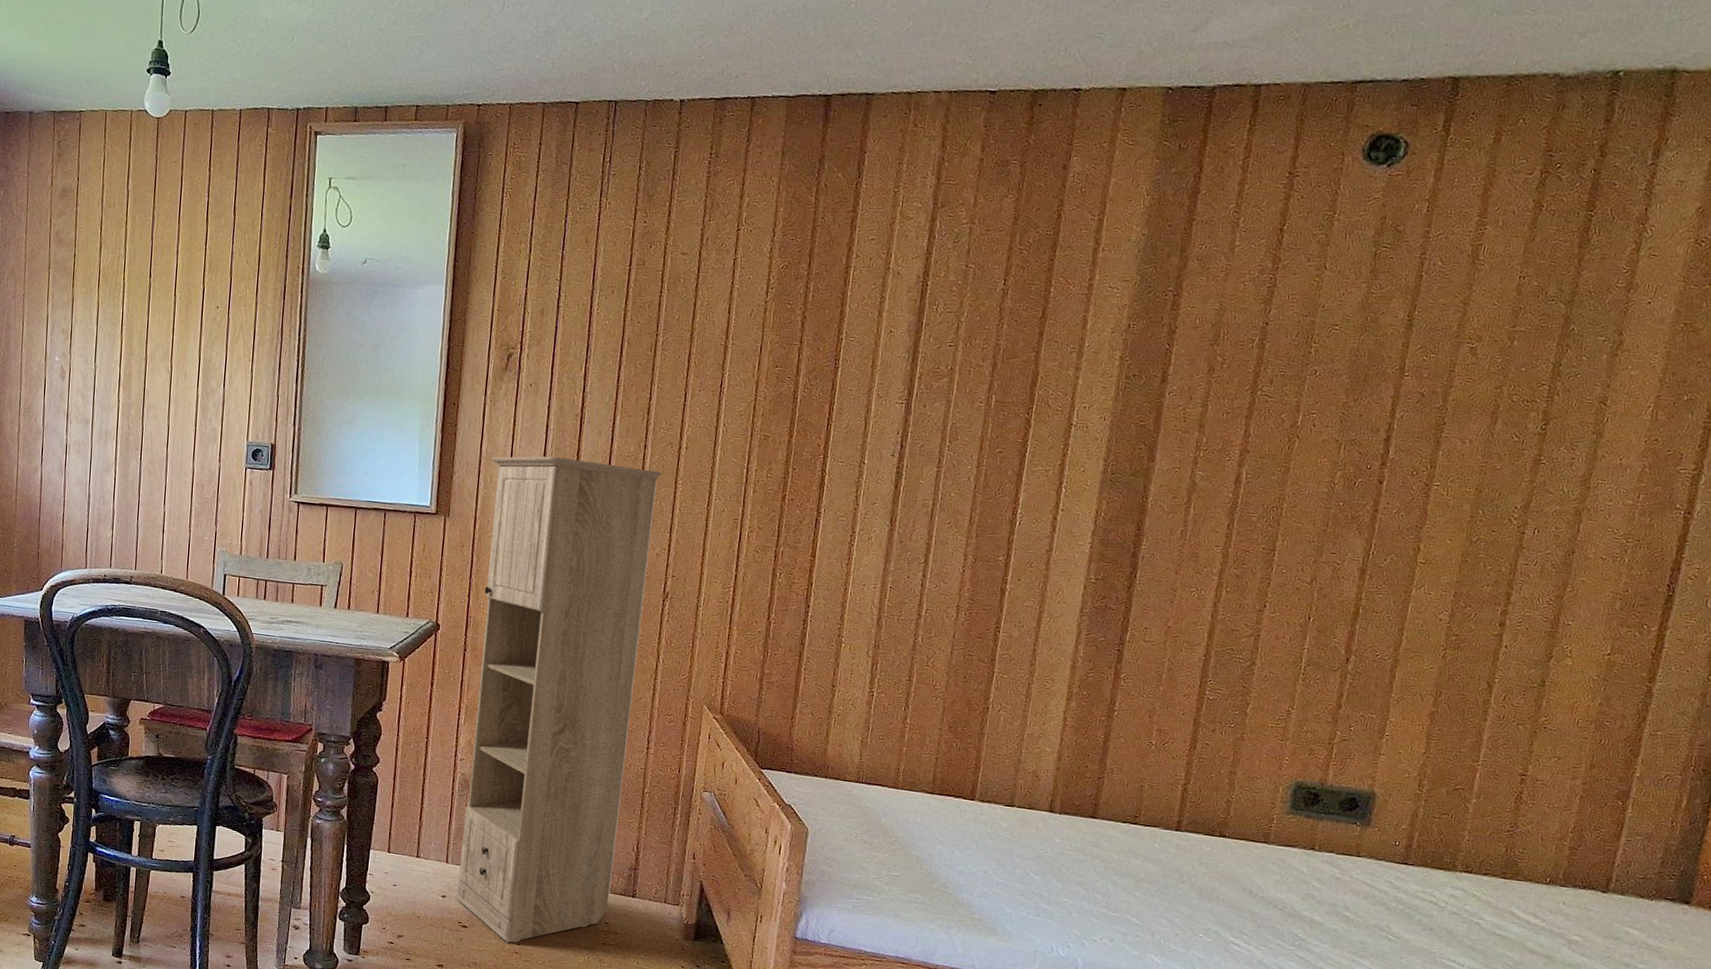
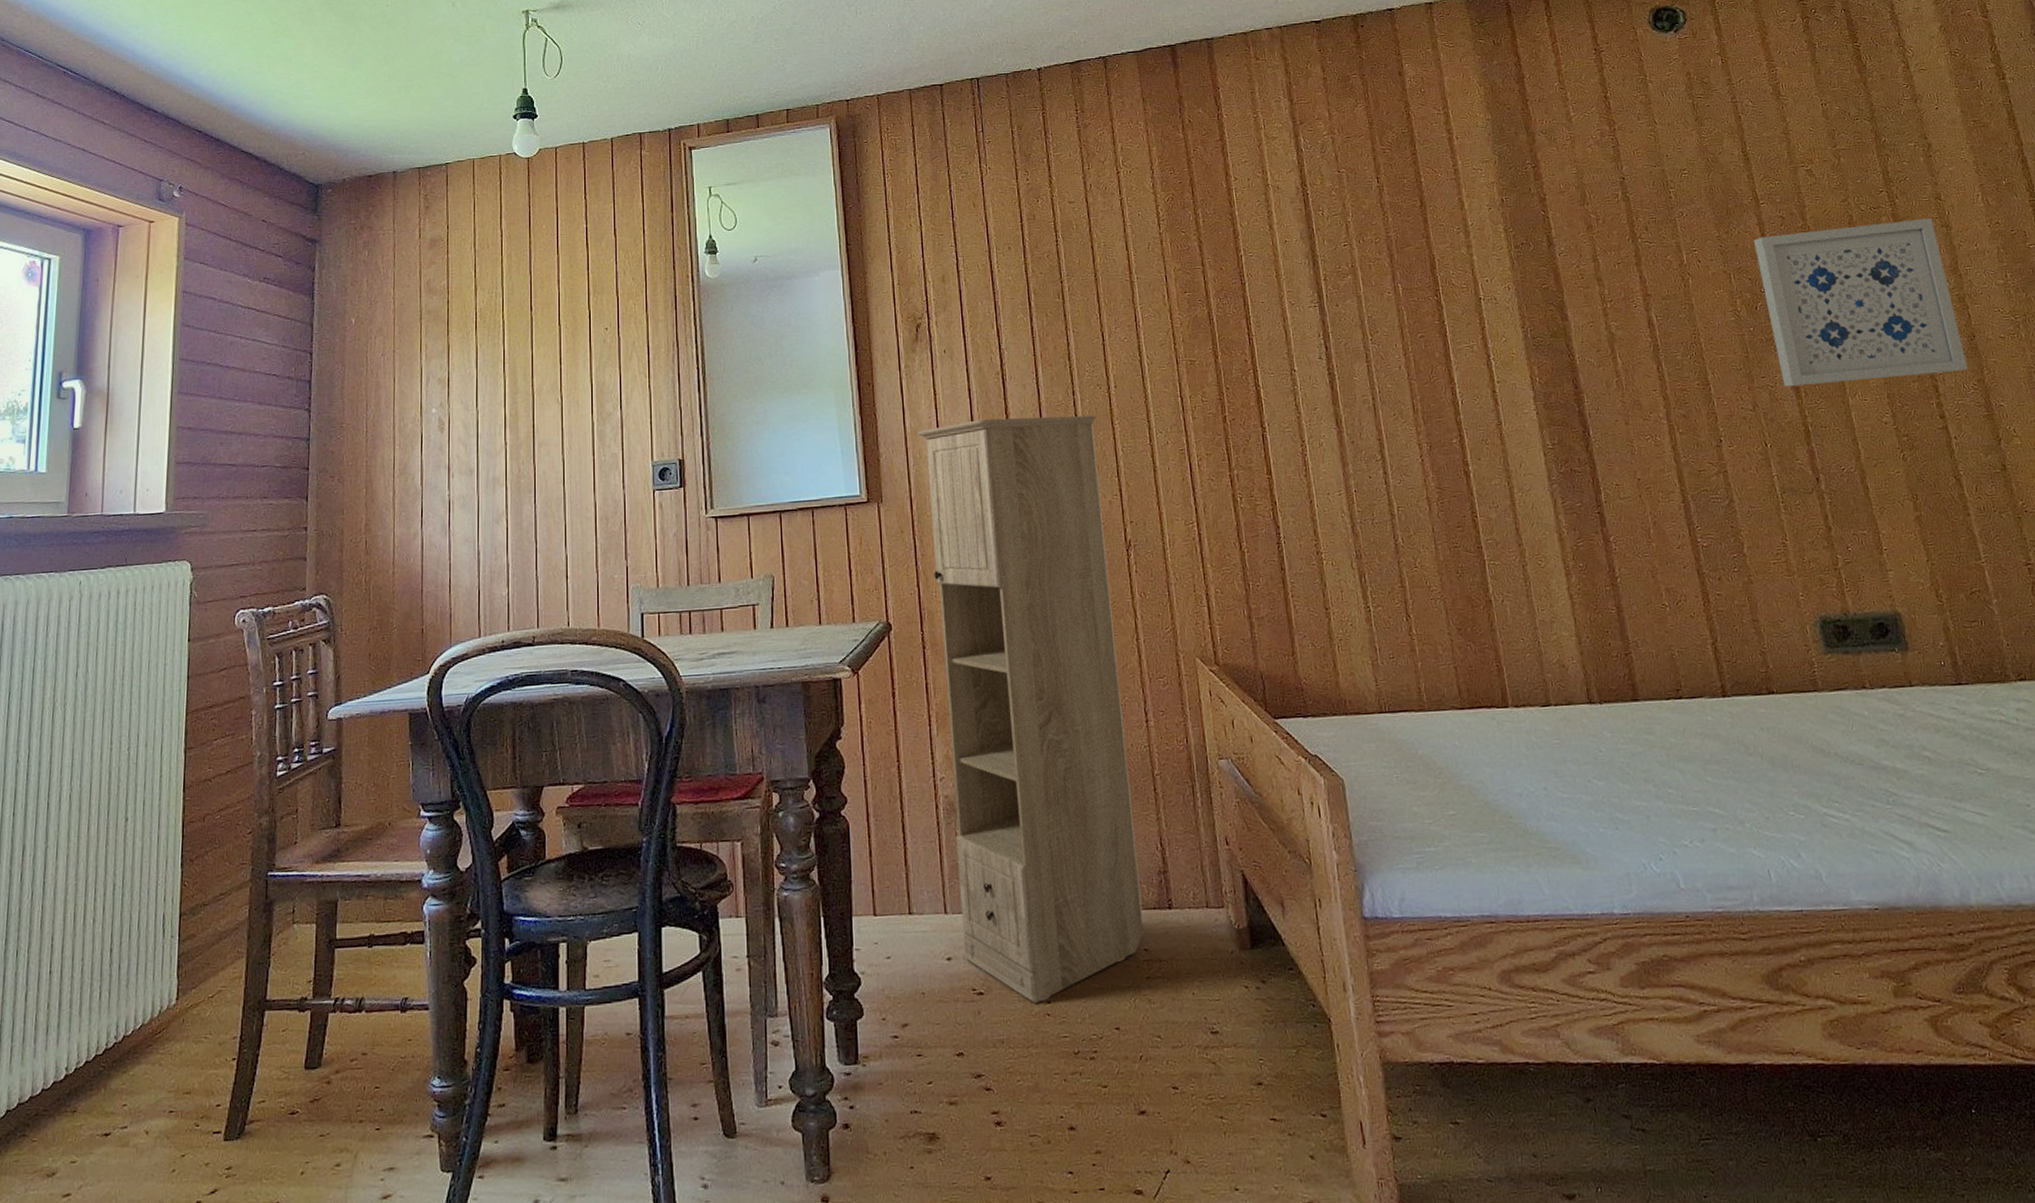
wall art: none [1351,411,1586,584] -> present [1754,218,1968,387]

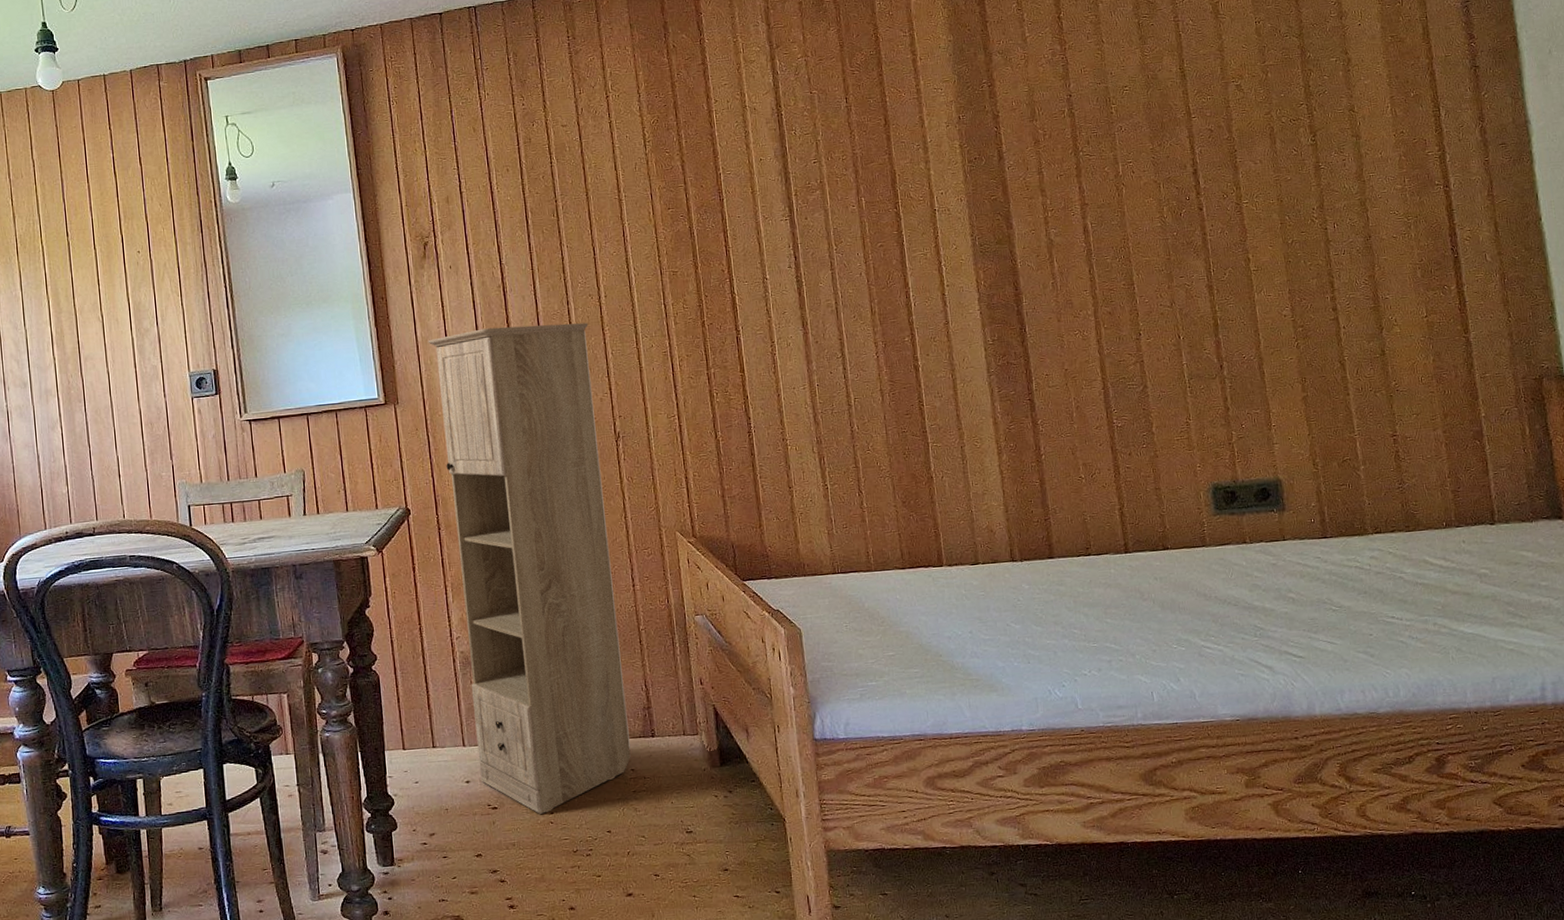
wall art: present [1754,218,1968,387] -> none [1183,128,1361,286]

